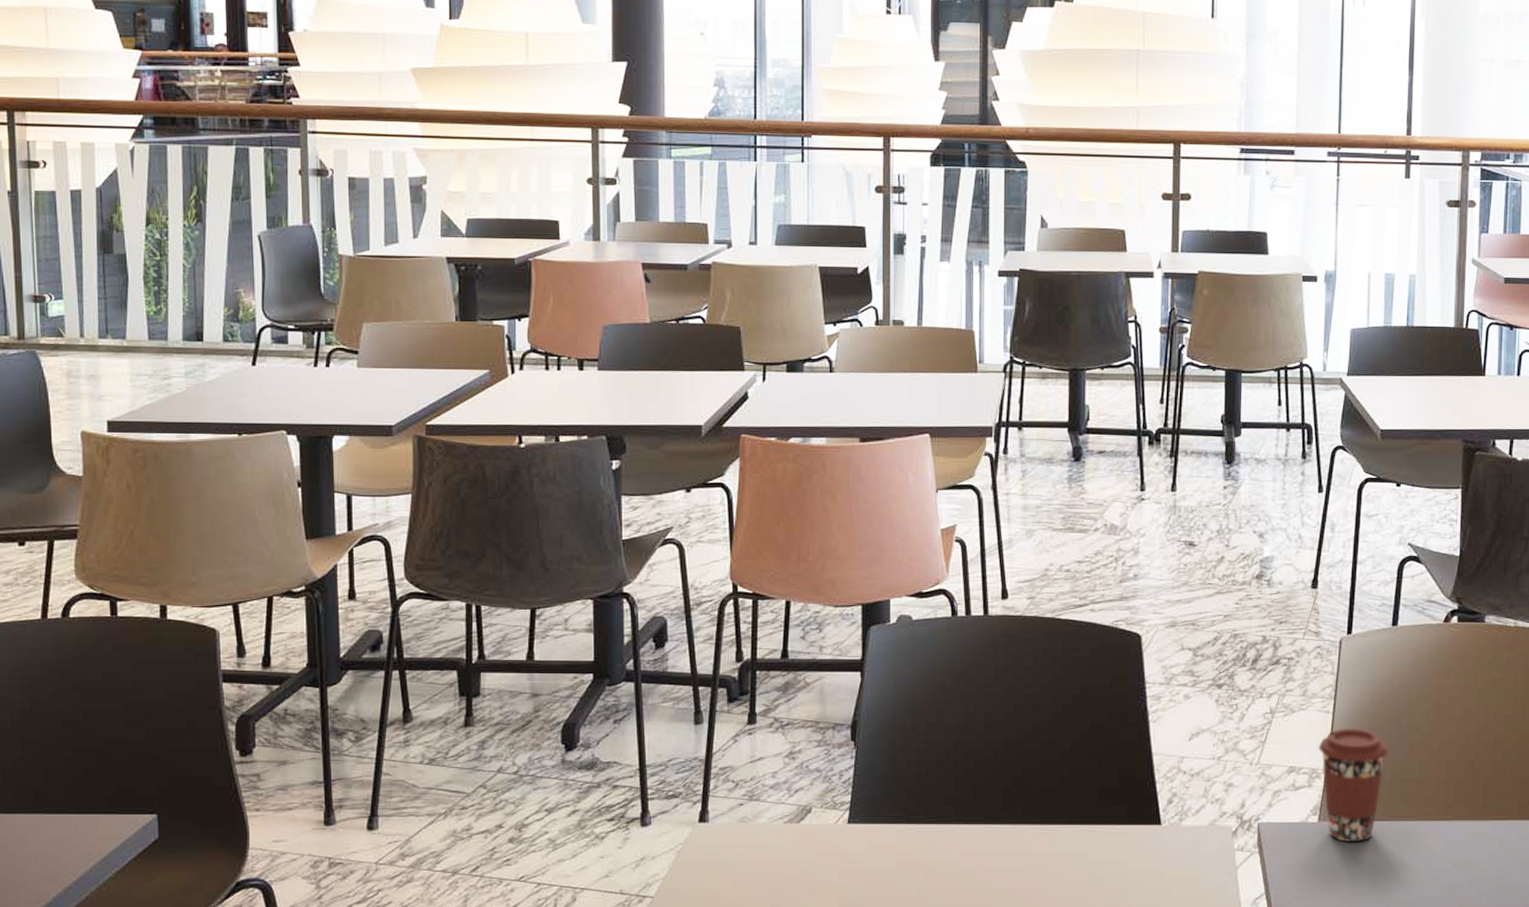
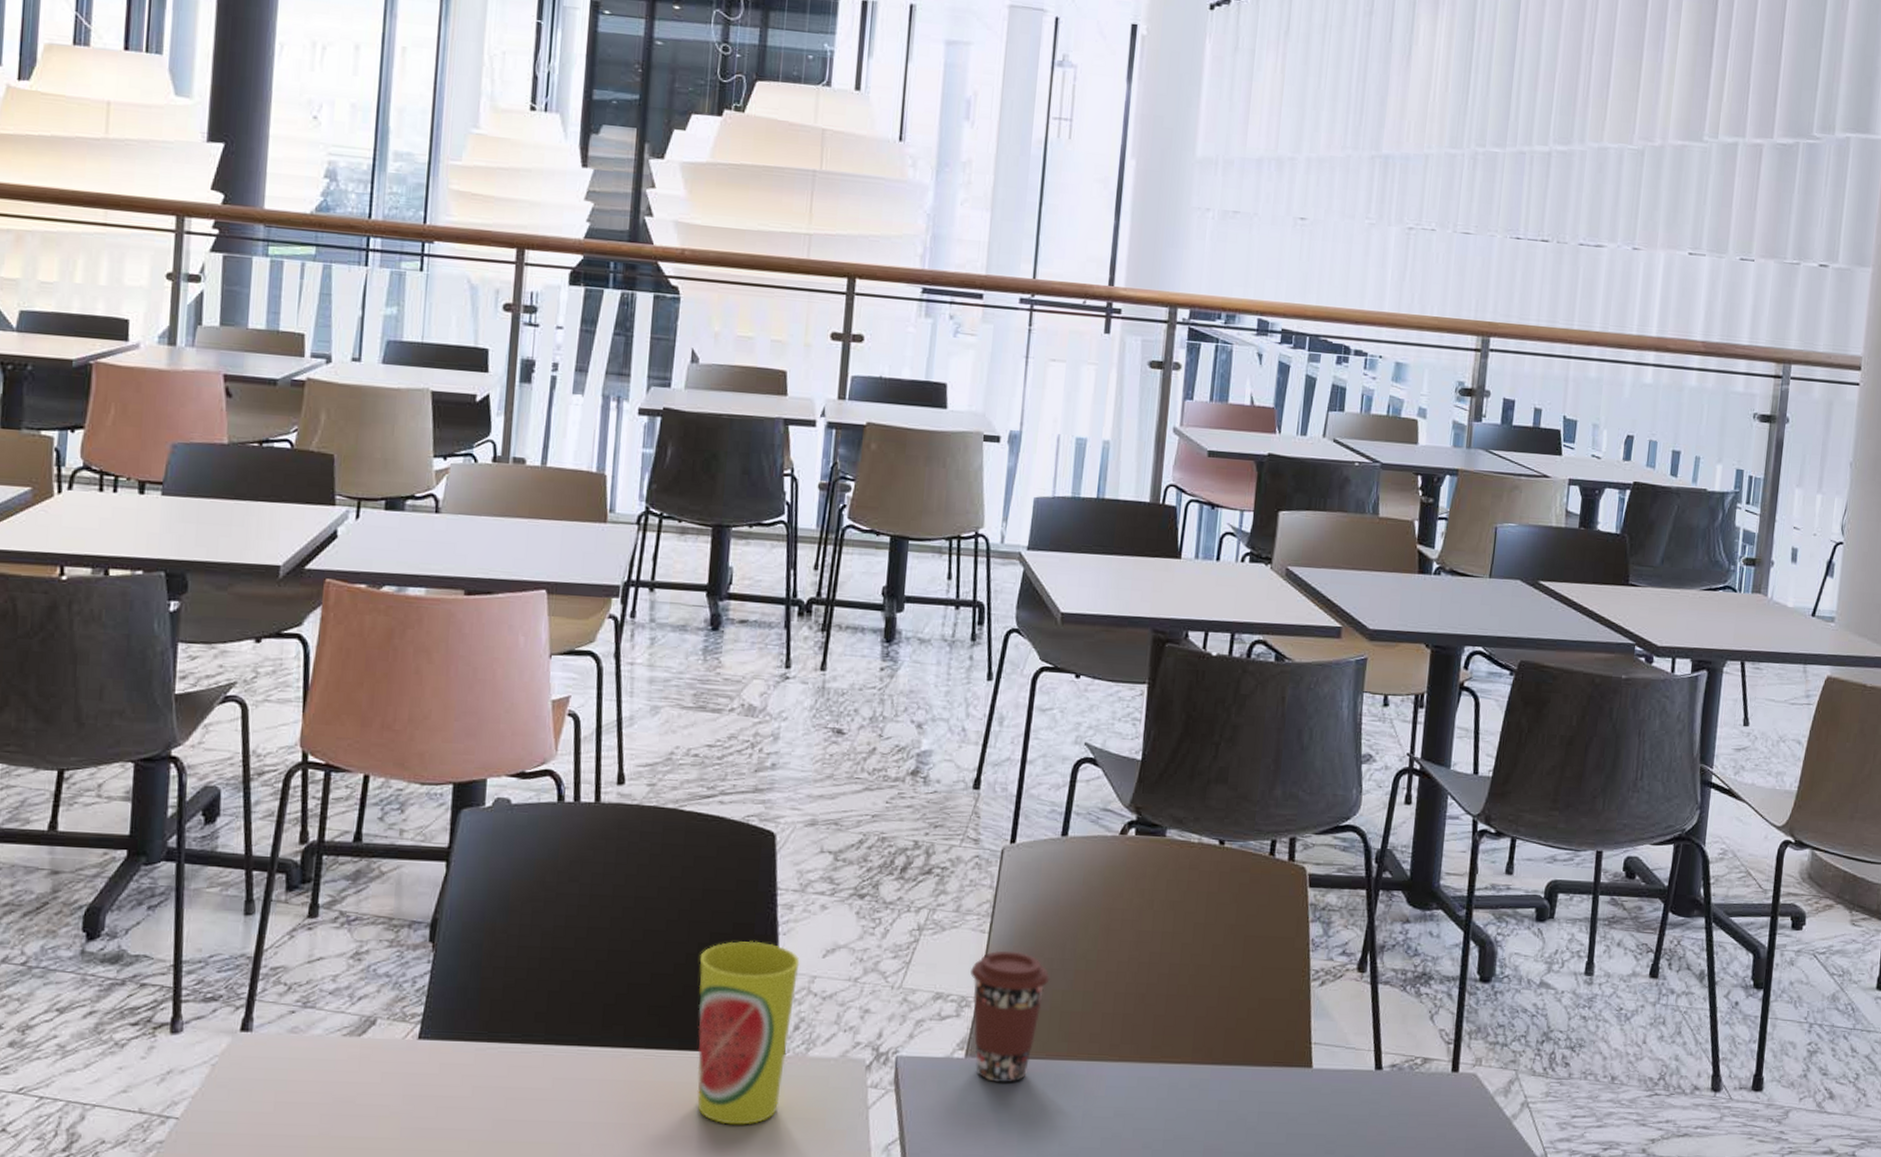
cup: none [1082,728,1169,887] -> present [697,941,800,1125]

